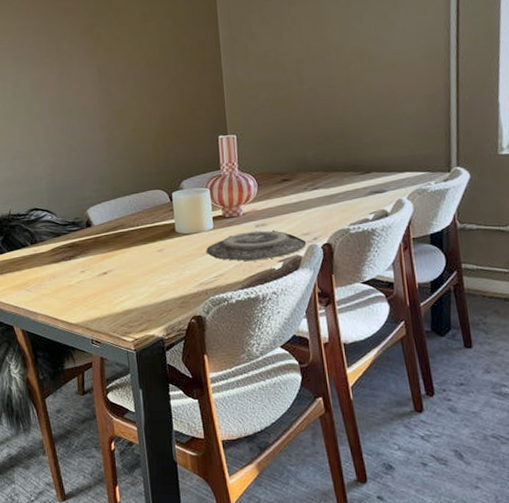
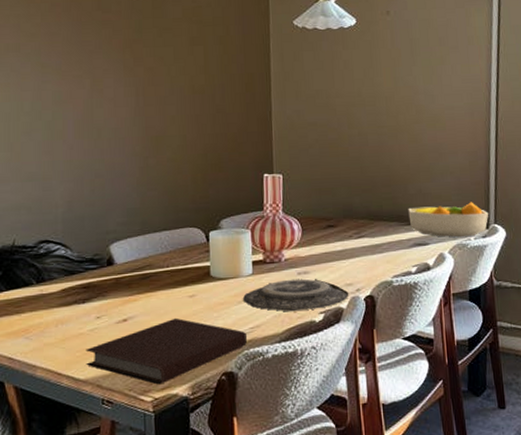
notebook: none [75,270,212,327] -> present [86,317,247,385]
fruit bowl: none [363,146,451,184] -> present [408,202,489,238]

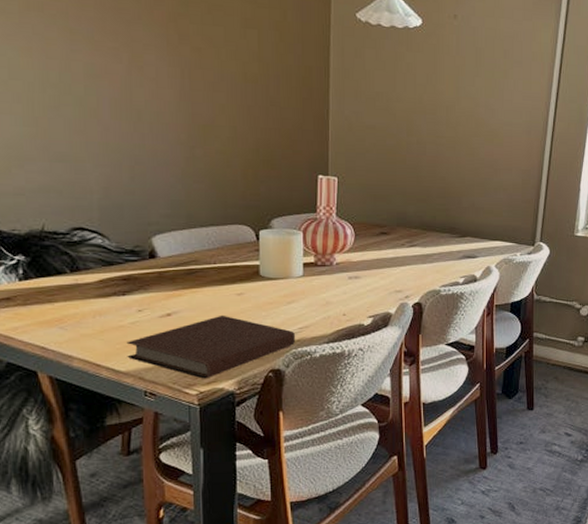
plate: present [243,278,349,312] -> none [293,283,398,315]
fruit bowl: present [408,202,489,238] -> none [460,219,536,253]

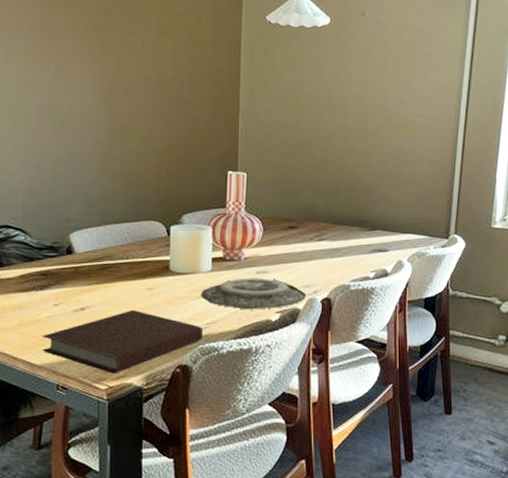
plate: none [293,283,398,315] -> present [201,278,306,310]

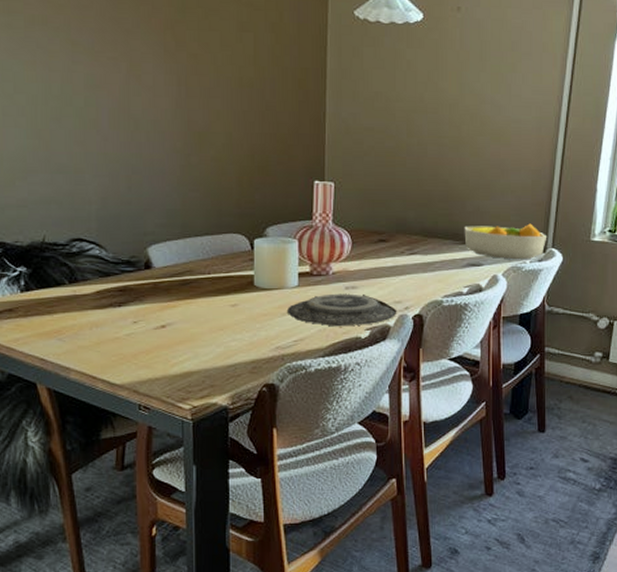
notebook: present [42,309,202,374] -> none [122,326,289,393]
fruit bowl: none [370,211,450,246] -> present [464,223,548,260]

